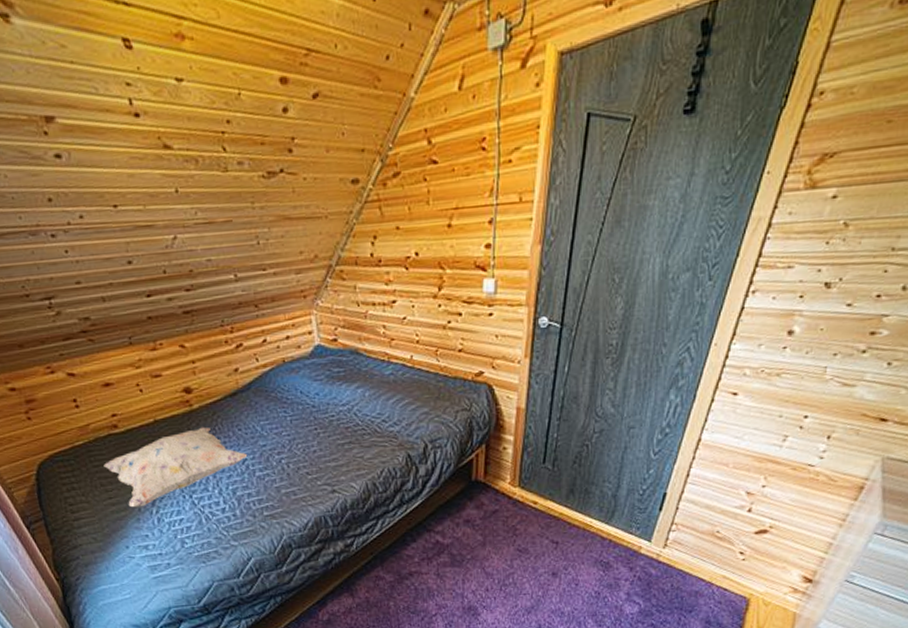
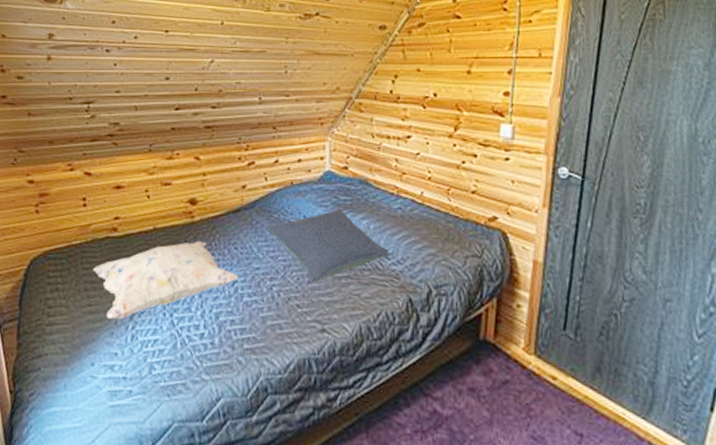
pillow: none [264,380,387,453] -> present [265,208,390,284]

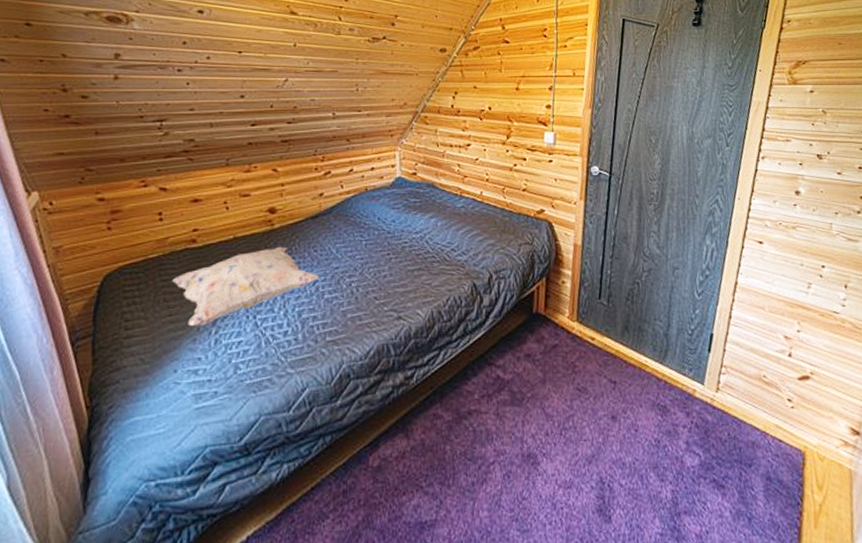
pillow: present [265,208,390,284] -> none [342,209,456,278]

